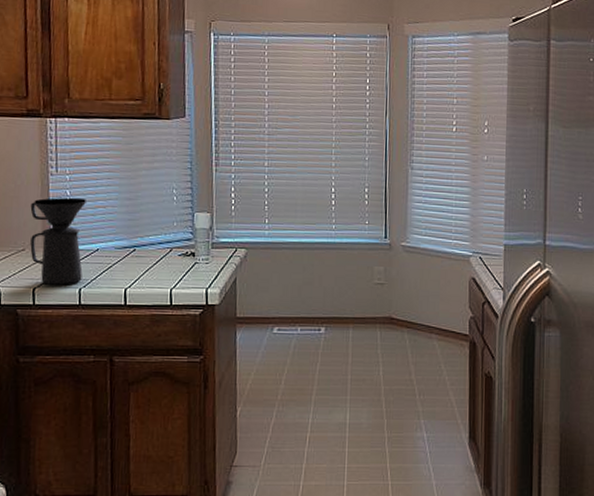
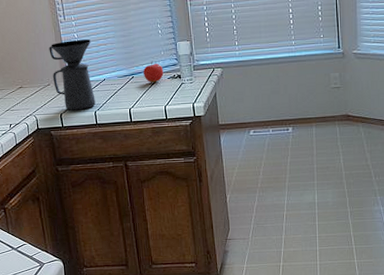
fruit: none [148,233,174,259] -> present [143,61,164,83]

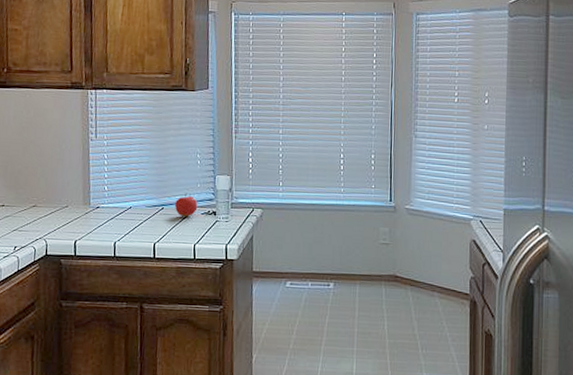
coffee maker: present [49,39,96,110] -> none [72,160,121,239]

